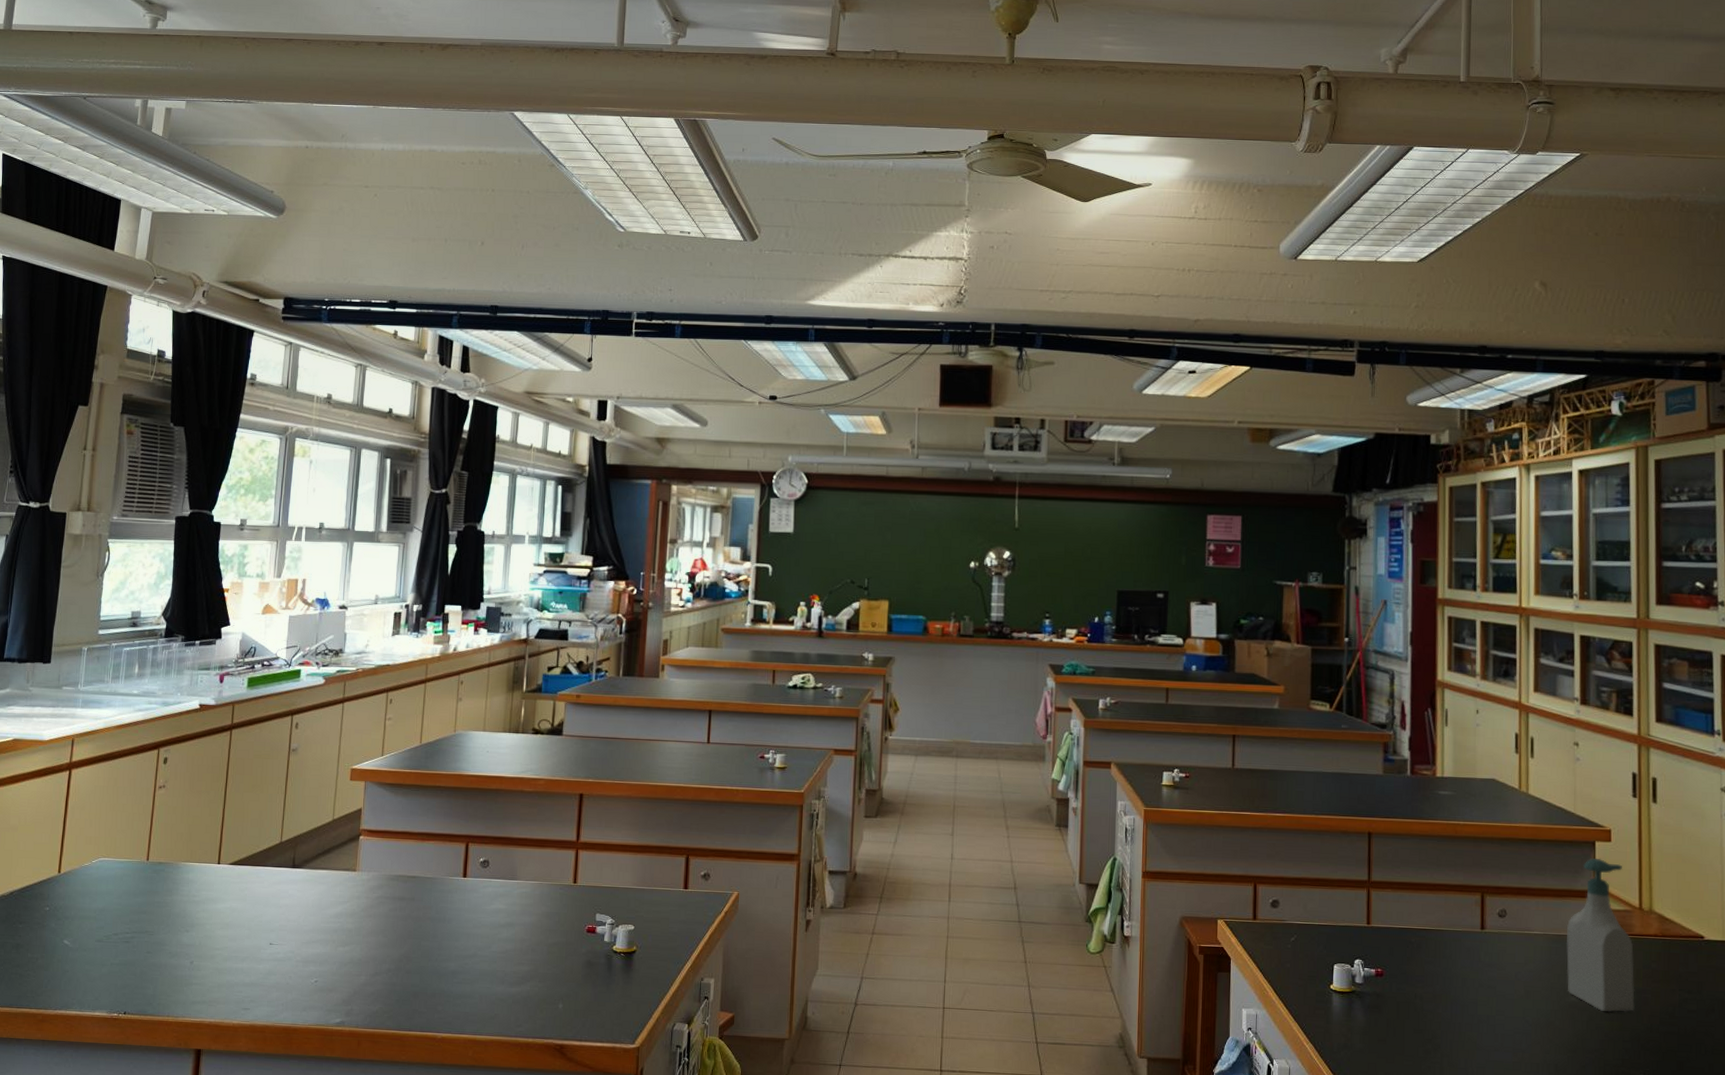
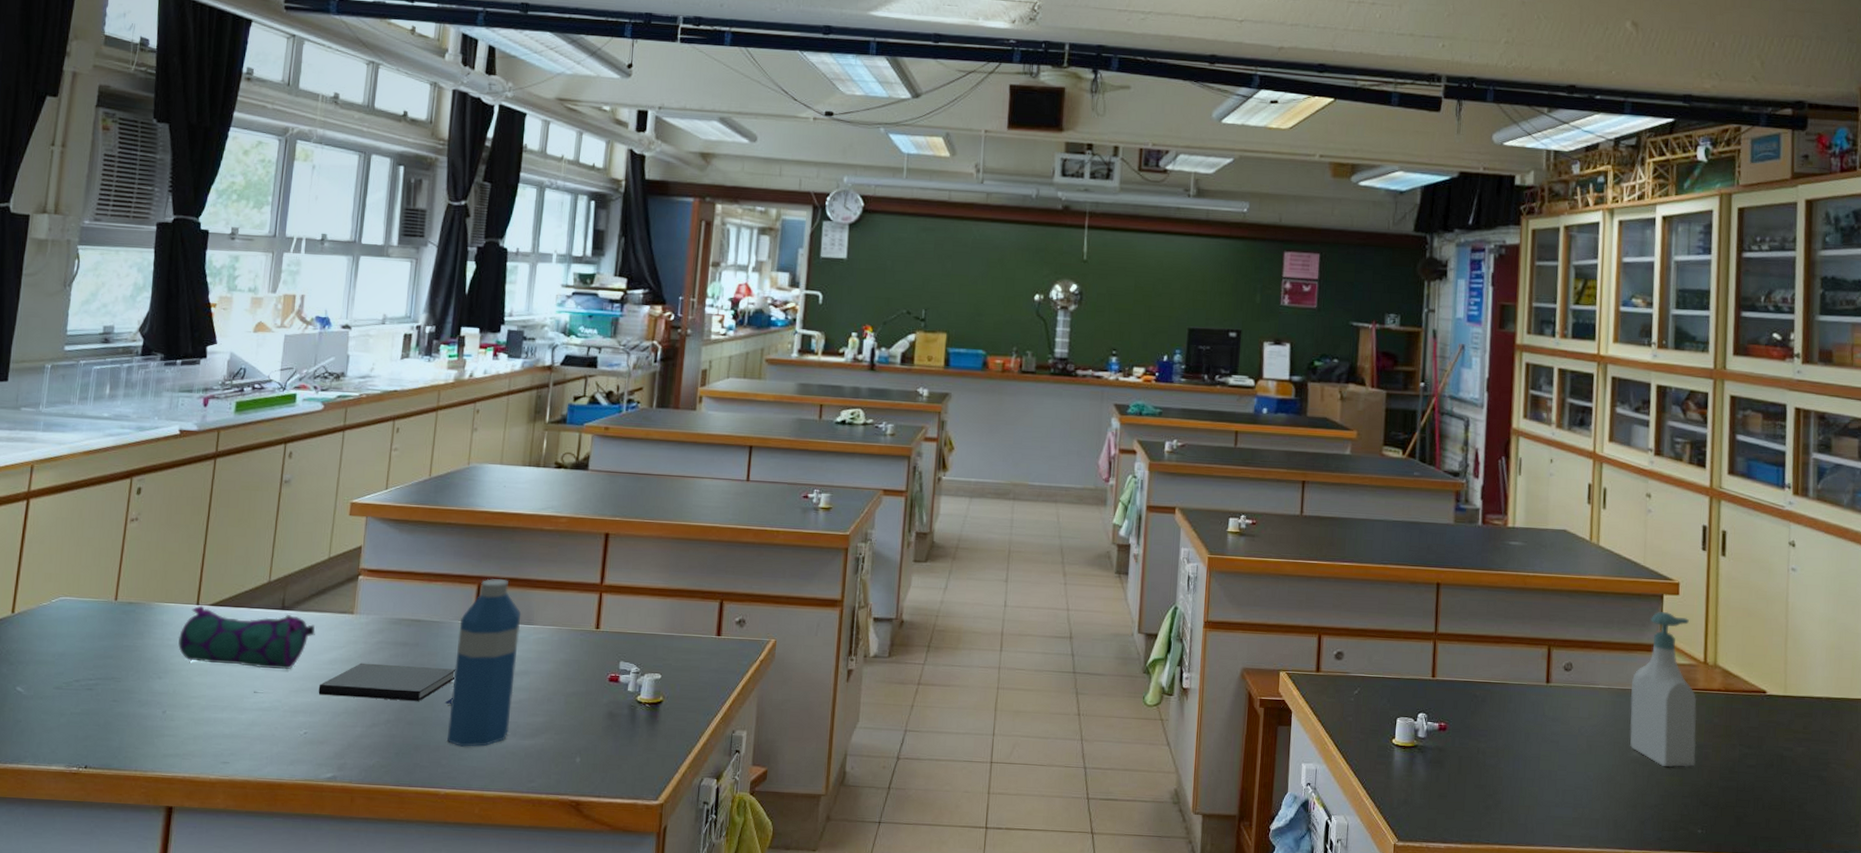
pencil case: none [202,864,323,923] -> present [178,605,315,669]
book: none [326,916,449,954] -> present [318,662,456,704]
water bottle: none [442,837,506,994] -> present [447,579,522,747]

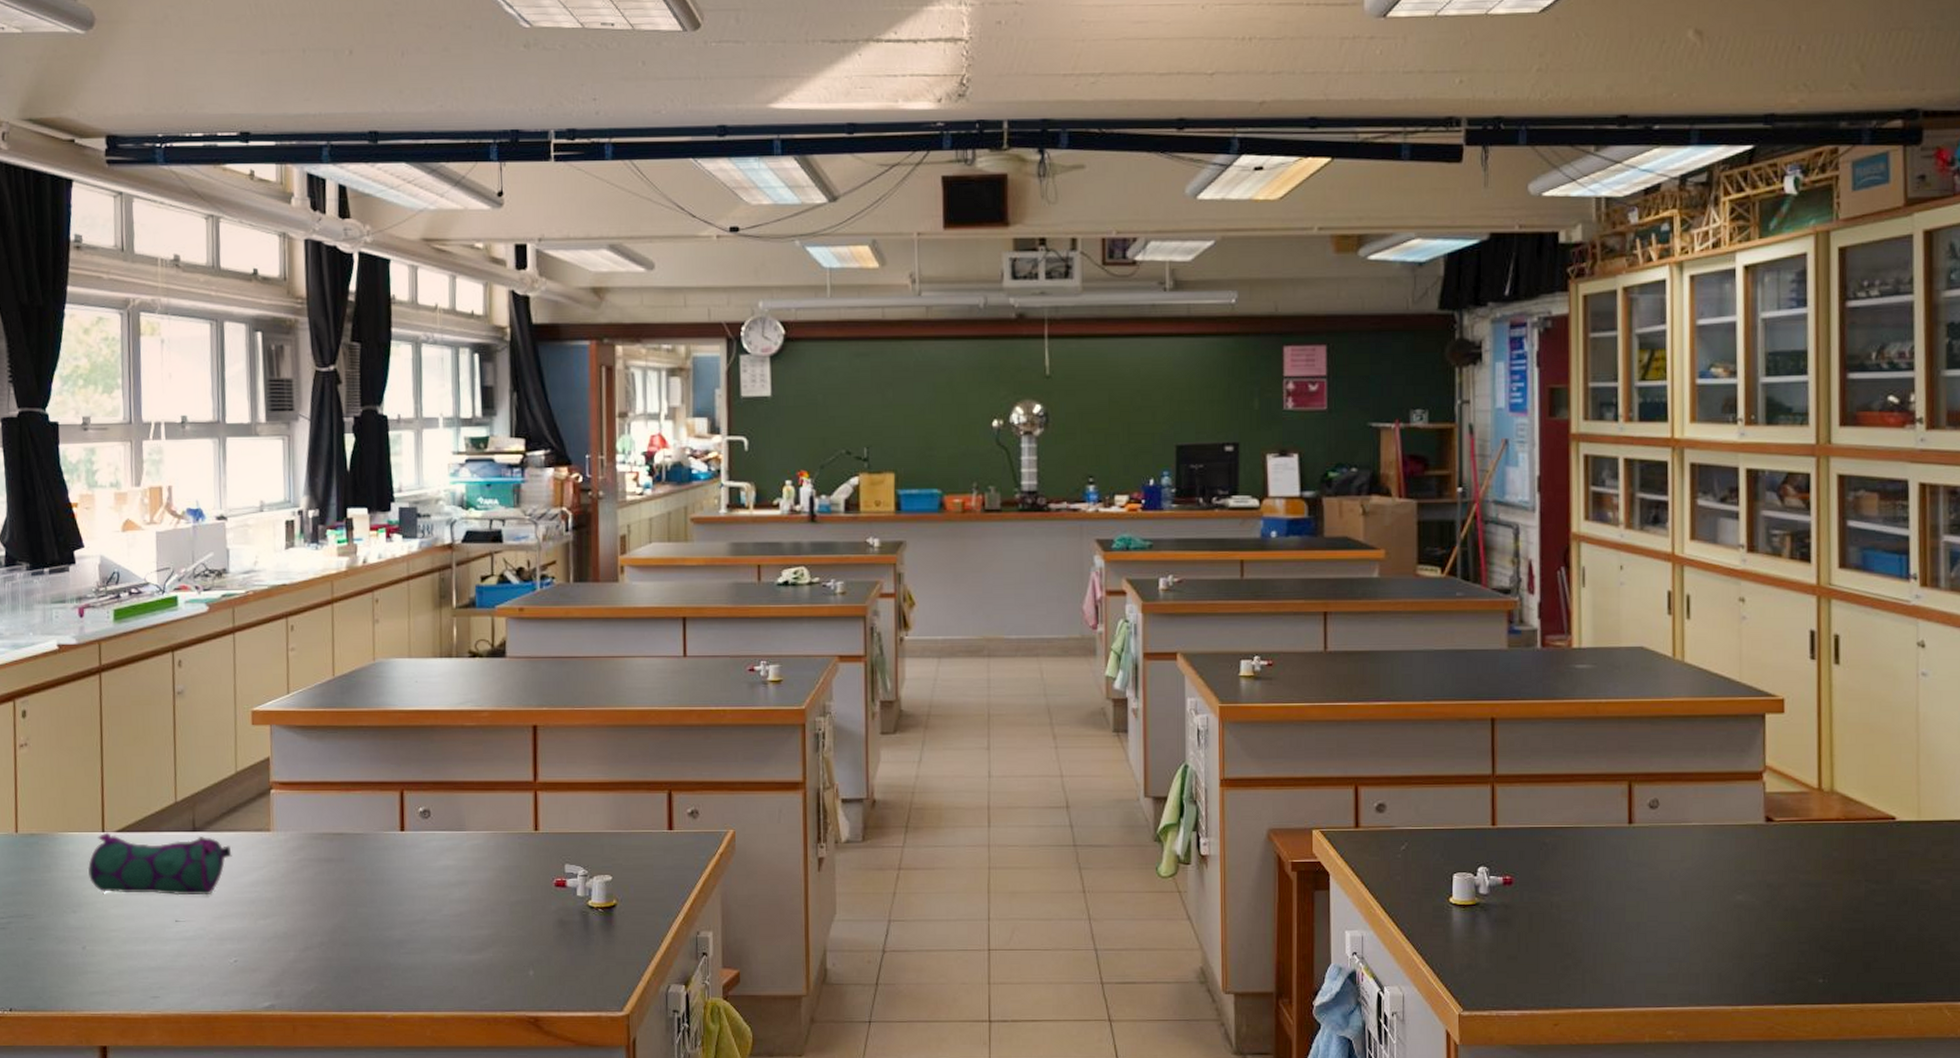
book: present [318,662,456,704] -> none [243,883,388,921]
water bottle: present [447,579,522,747] -> none [386,783,453,966]
soap bottle: present [1630,611,1697,767] -> none [1730,733,1813,911]

